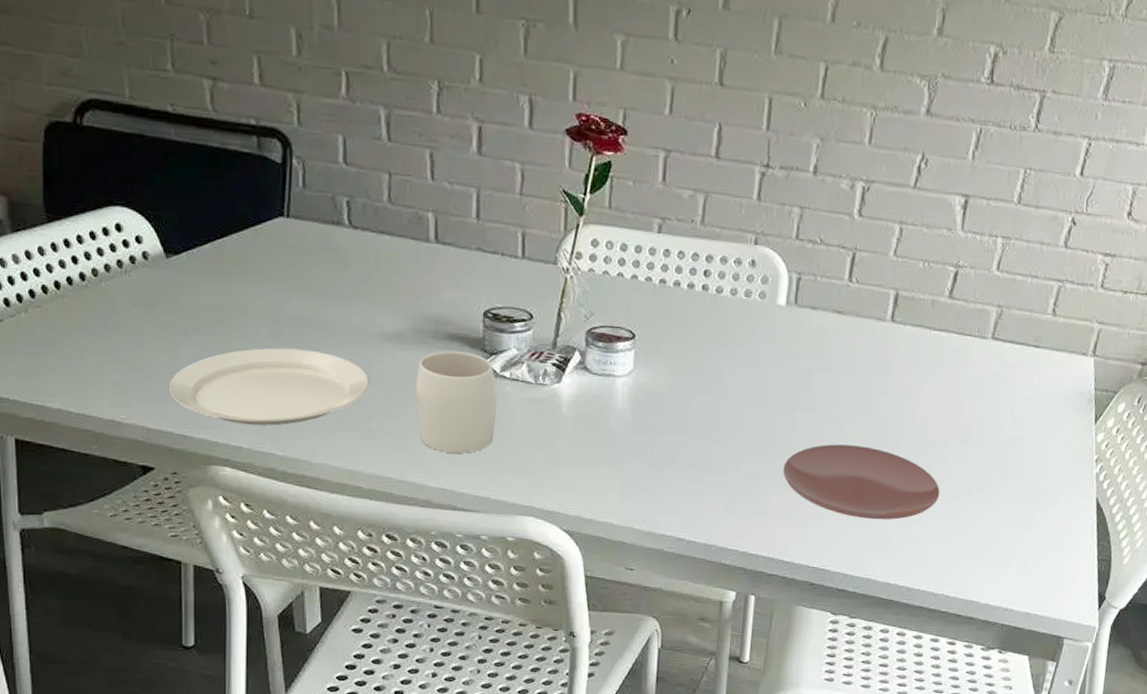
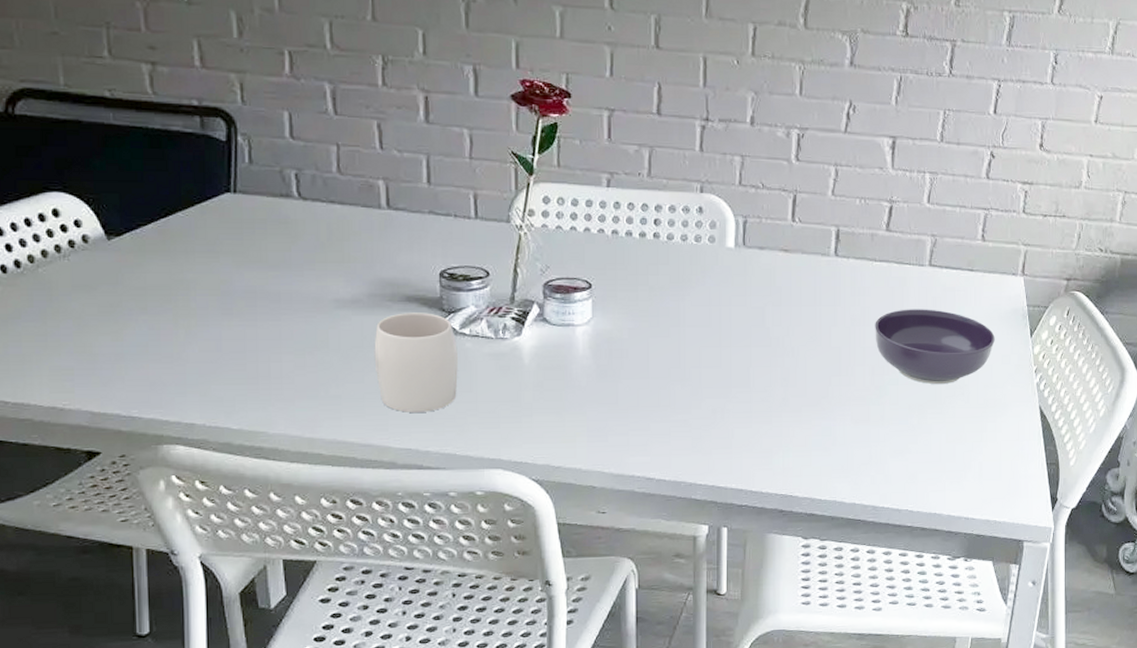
plate: present [168,347,369,426] -> none [113,321,326,400]
plate: present [783,444,940,520] -> none [744,374,895,444]
bowl: none [926,383,1056,467] -> present [875,309,995,385]

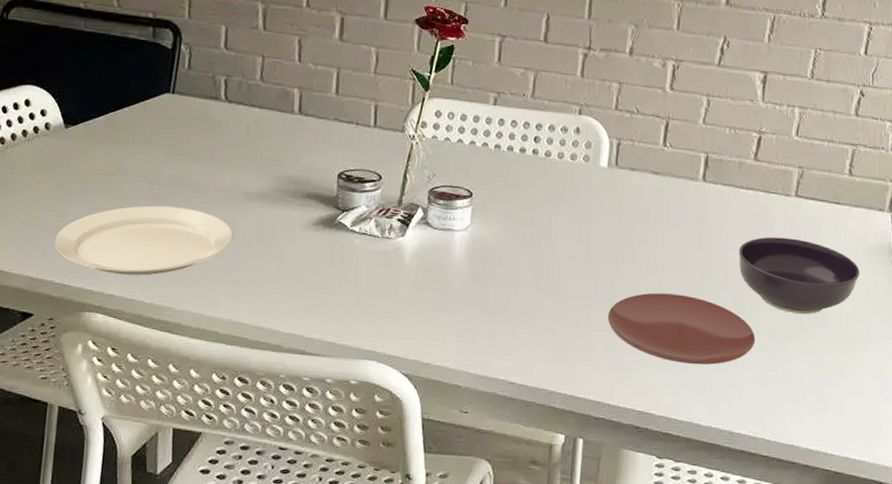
plate: none [113,321,326,400] -> present [54,205,233,275]
mug: present [374,313,458,413] -> none [273,208,347,301]
plate: none [744,374,895,444] -> present [607,293,756,365]

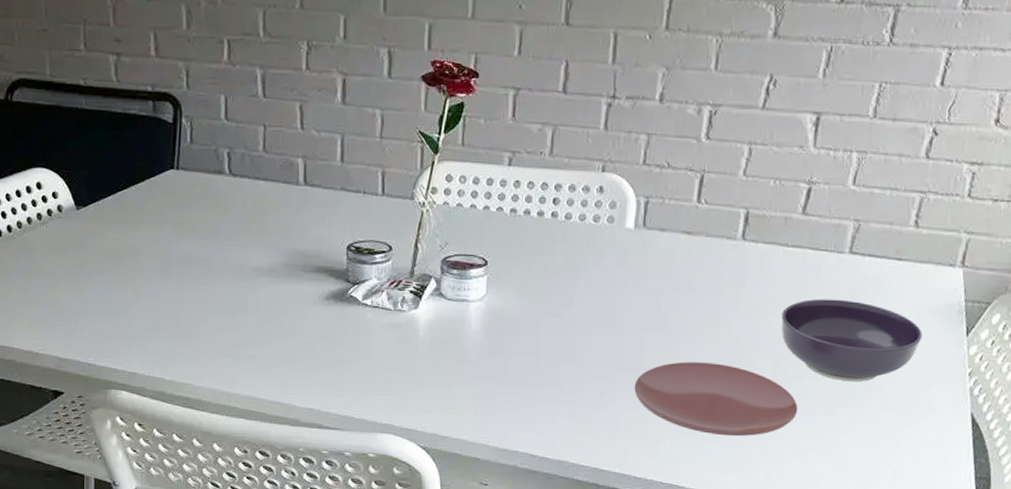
plate: present [54,205,233,275] -> none [76,284,246,353]

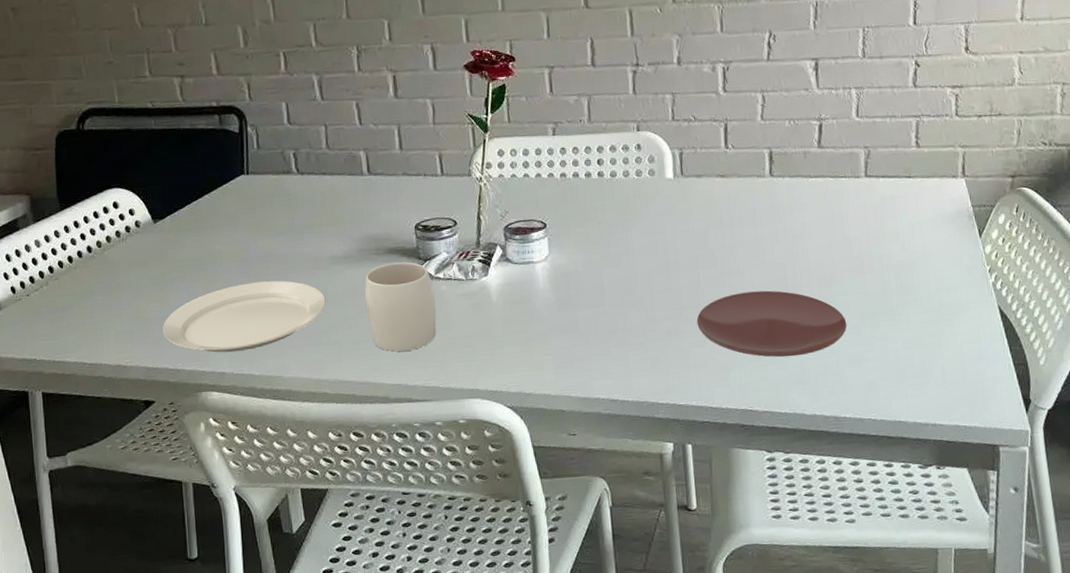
plate: none [76,284,246,353] -> present [162,280,326,353]
mug: none [286,282,359,376] -> present [364,262,437,352]
bowl: present [781,299,922,382] -> none [817,218,942,292]

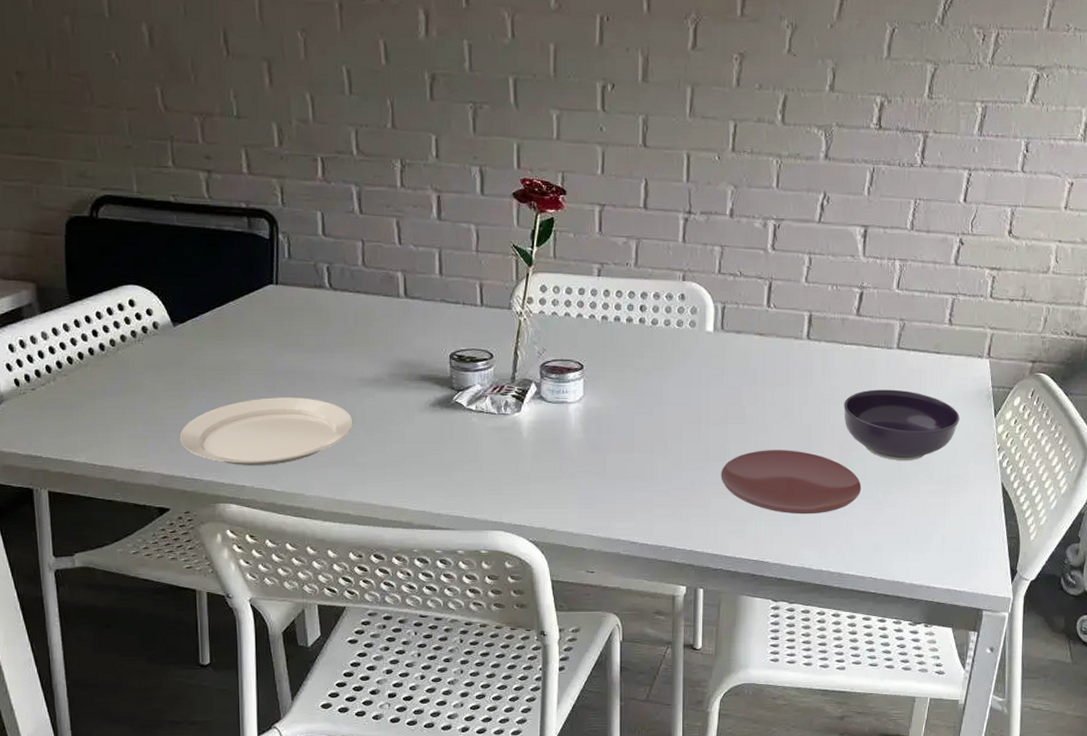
mug: present [364,262,437,352] -> none [393,390,465,479]
bowl: none [817,218,942,292] -> present [844,389,960,461]

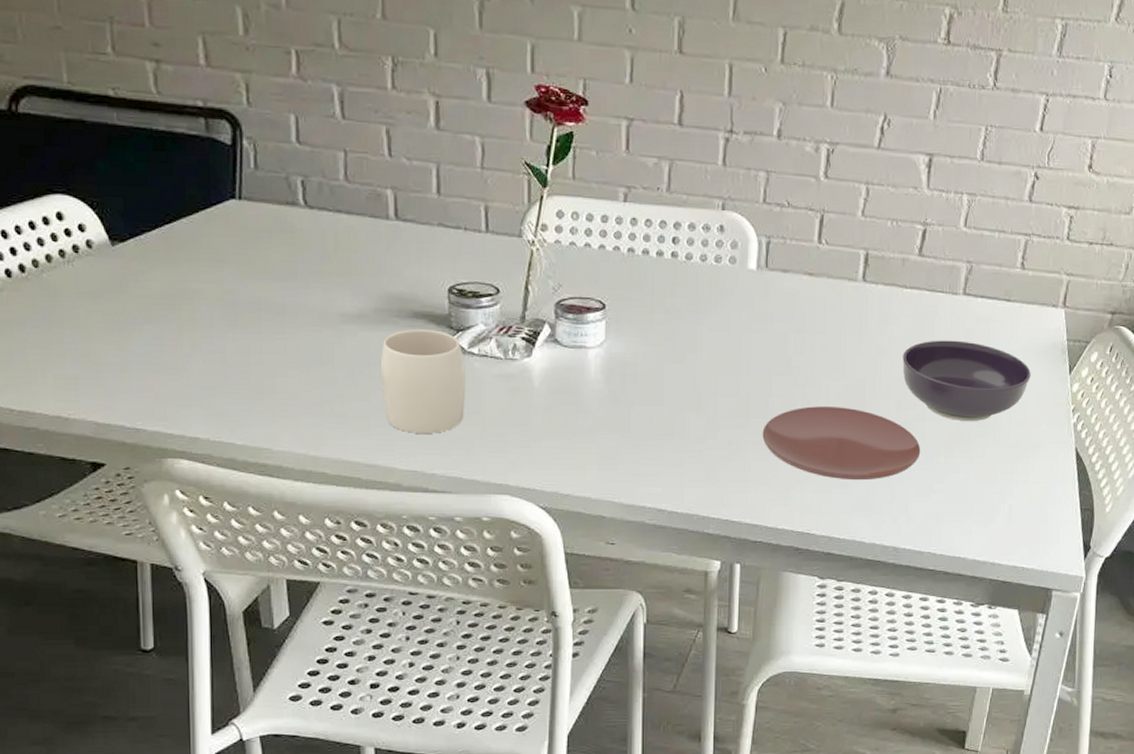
plate: present [179,397,353,465] -> none [118,333,332,414]
mug: none [393,390,465,479] -> present [380,329,466,433]

